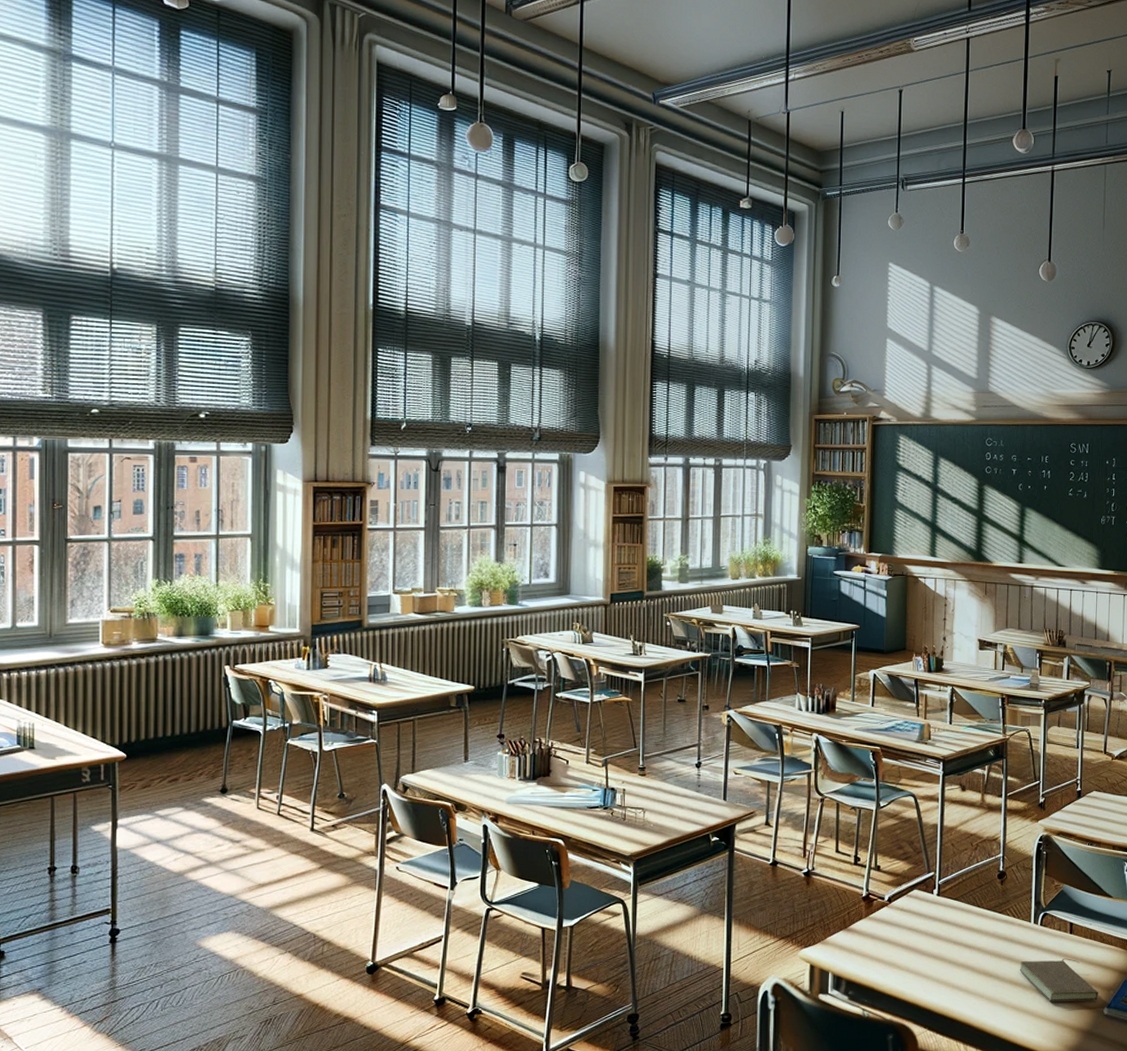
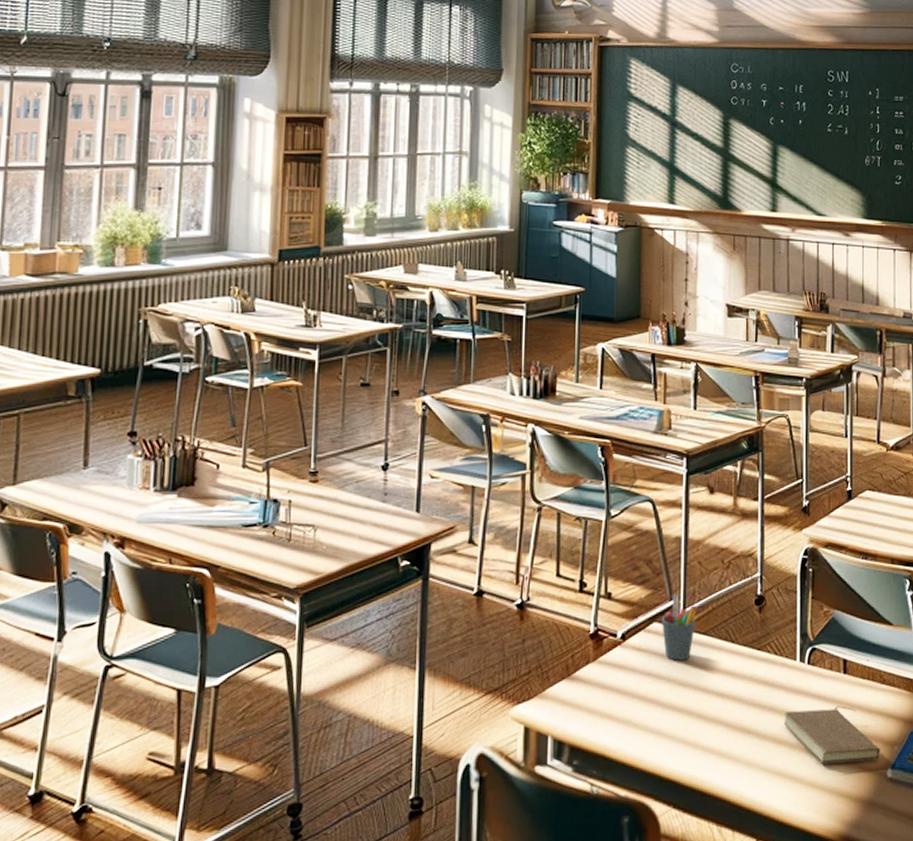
pen holder: none [920,868,950,919] -> present [661,594,697,661]

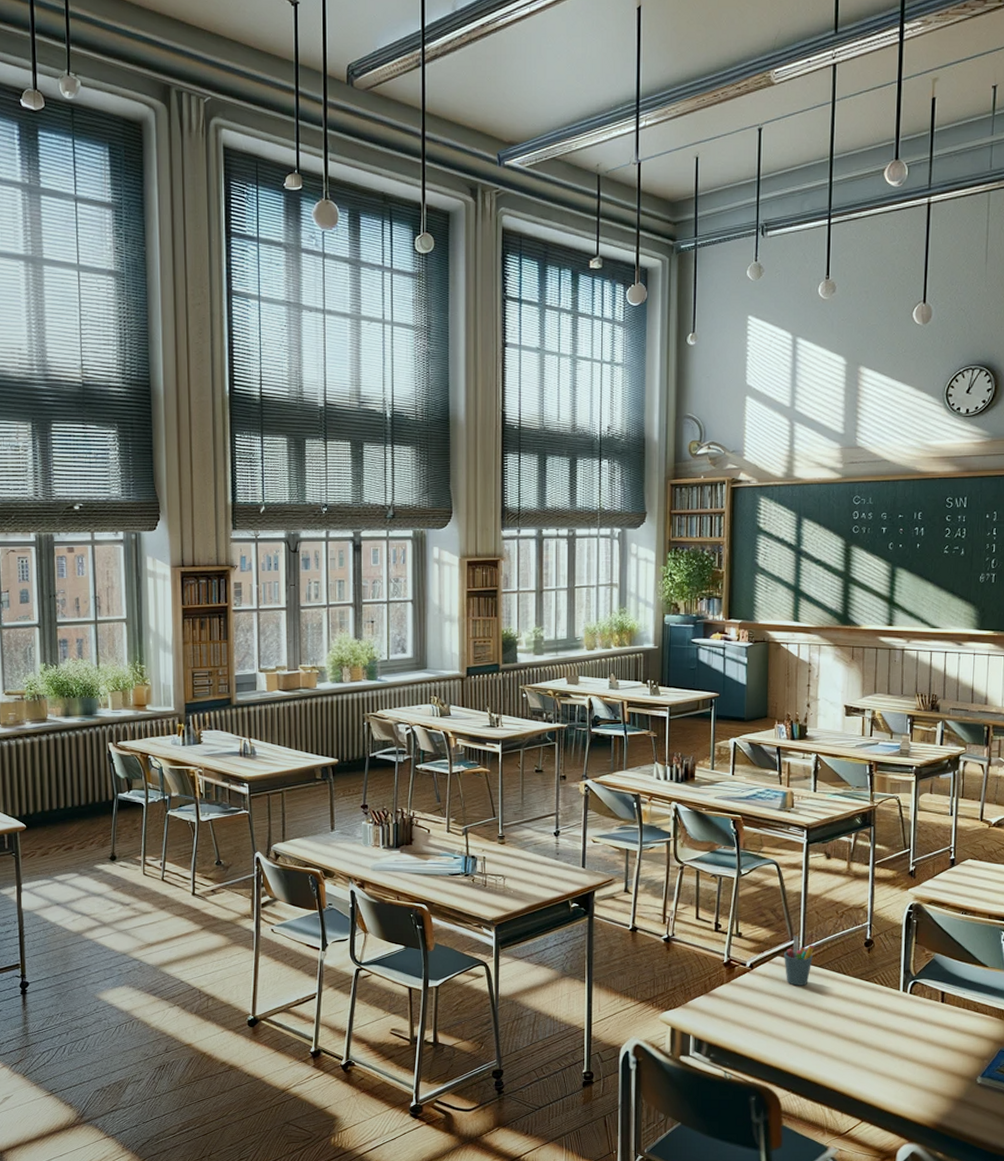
book: present [783,705,880,764] -> none [887,1027,972,1069]

